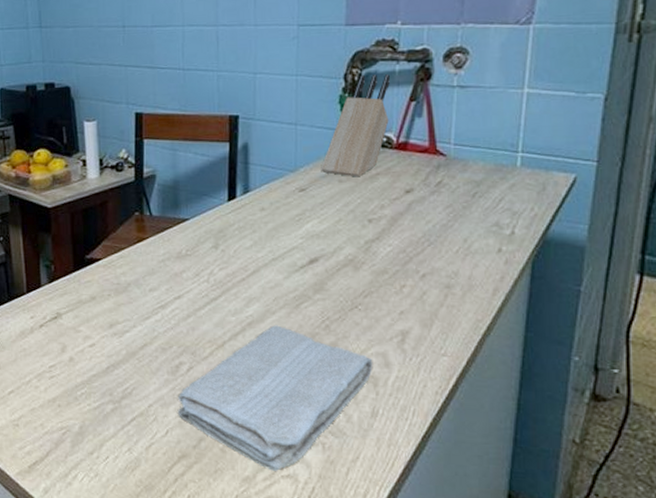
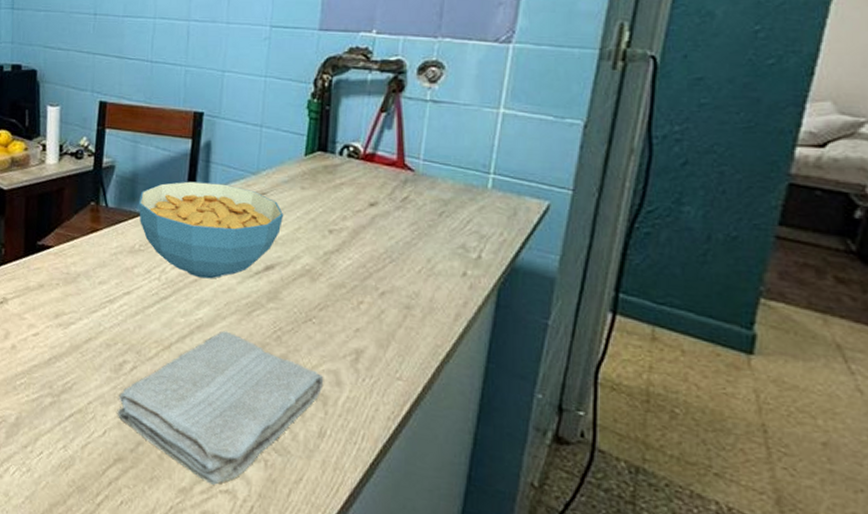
cereal bowl: none [182,184,324,277] -> present [138,181,284,279]
knife block: present [321,74,390,177] -> none [283,80,361,186]

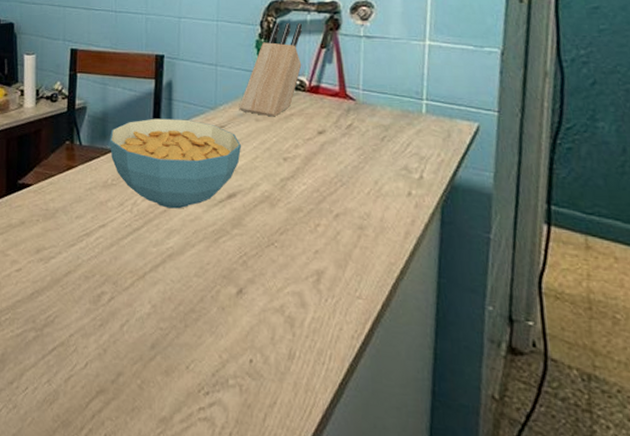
washcloth: present [117,331,324,485] -> none [97,258,290,413]
knife block: none [283,80,361,186] -> present [239,22,302,117]

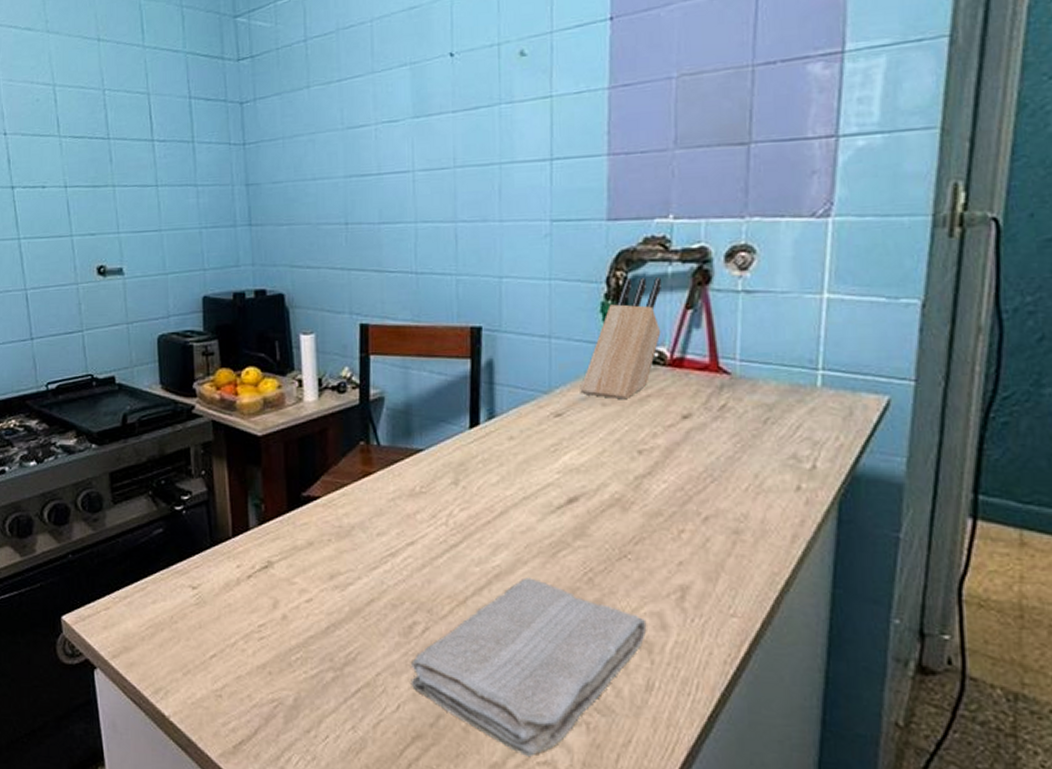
washcloth: none [97,258,290,413] -> present [411,577,647,756]
cereal bowl: present [109,118,242,209] -> none [415,407,585,519]

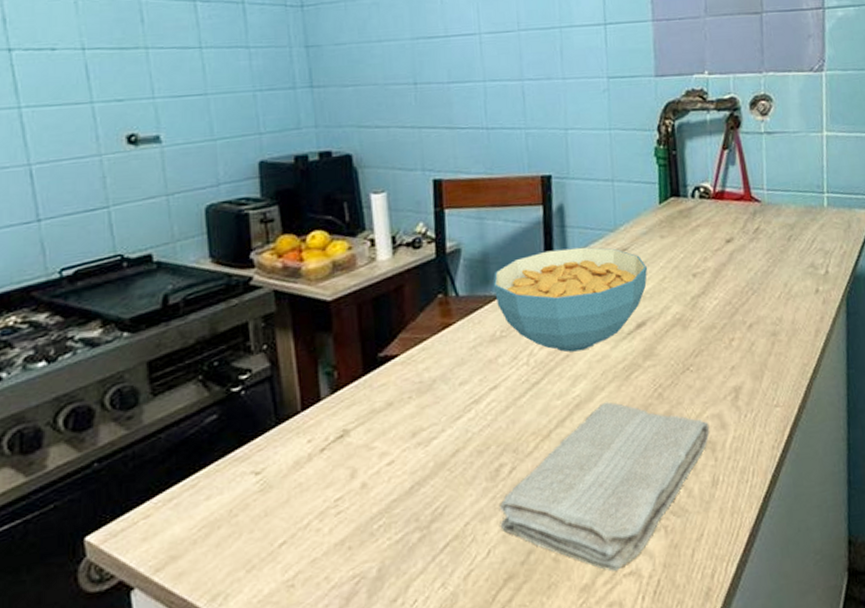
cereal bowl: none [415,407,585,519] -> present [493,247,648,352]
knife block: present [580,277,661,400] -> none [641,124,705,231]

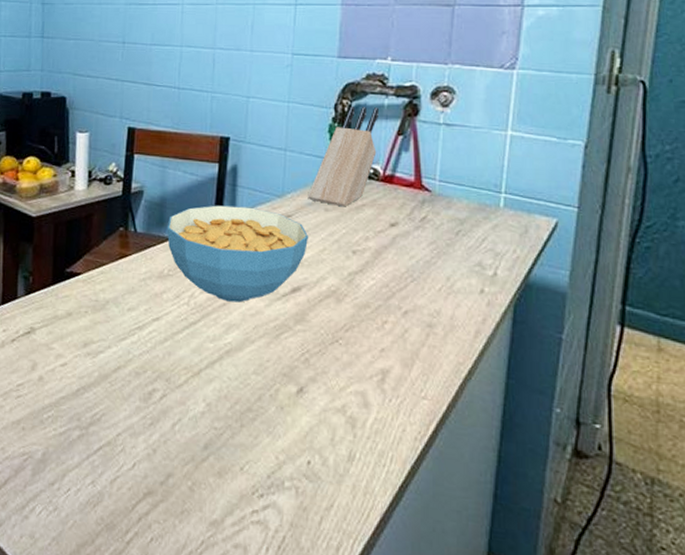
washcloth: present [500,402,710,571] -> none [146,355,352,516]
knife block: none [641,124,705,231] -> present [308,105,378,207]

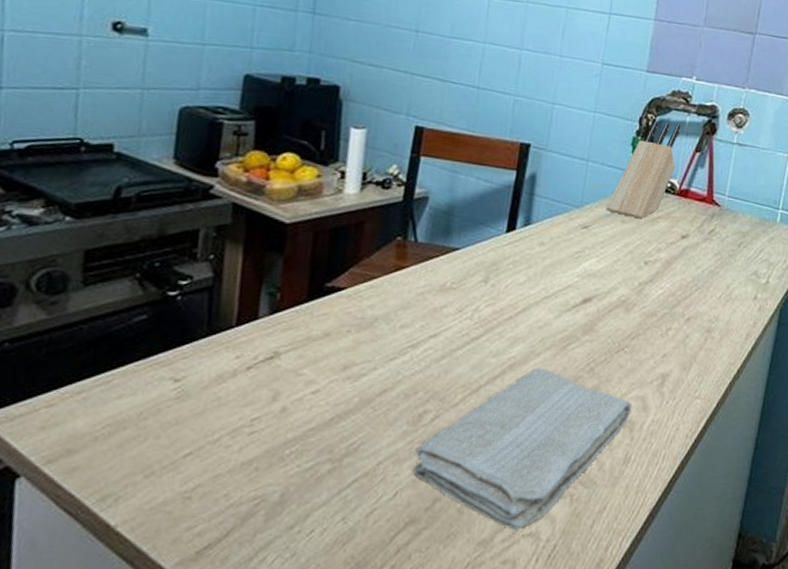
washcloth: none [146,355,352,516] -> present [412,368,632,530]
cereal bowl: present [167,205,309,303] -> none [453,214,604,315]

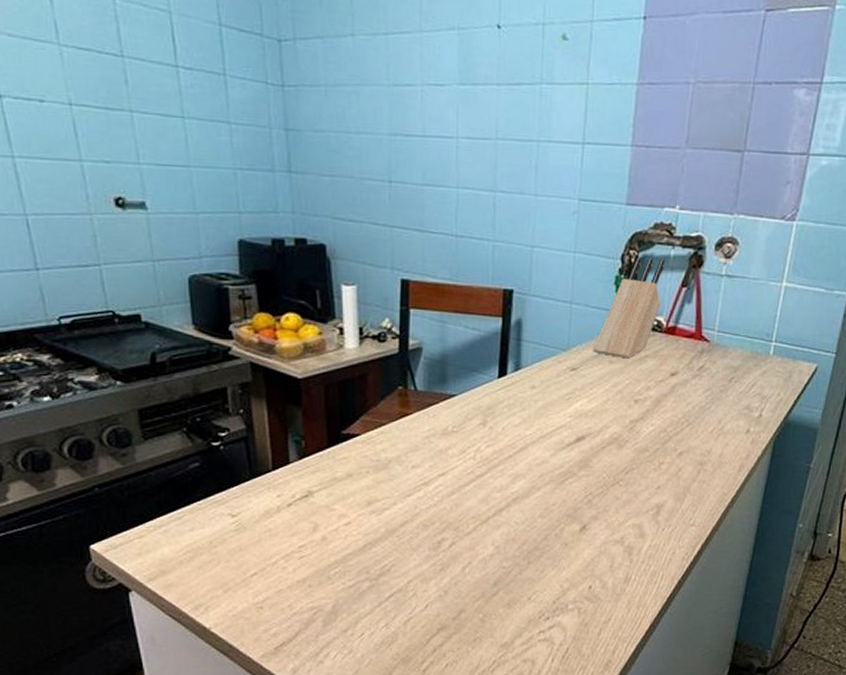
washcloth: present [412,368,632,530] -> none [438,500,630,636]

